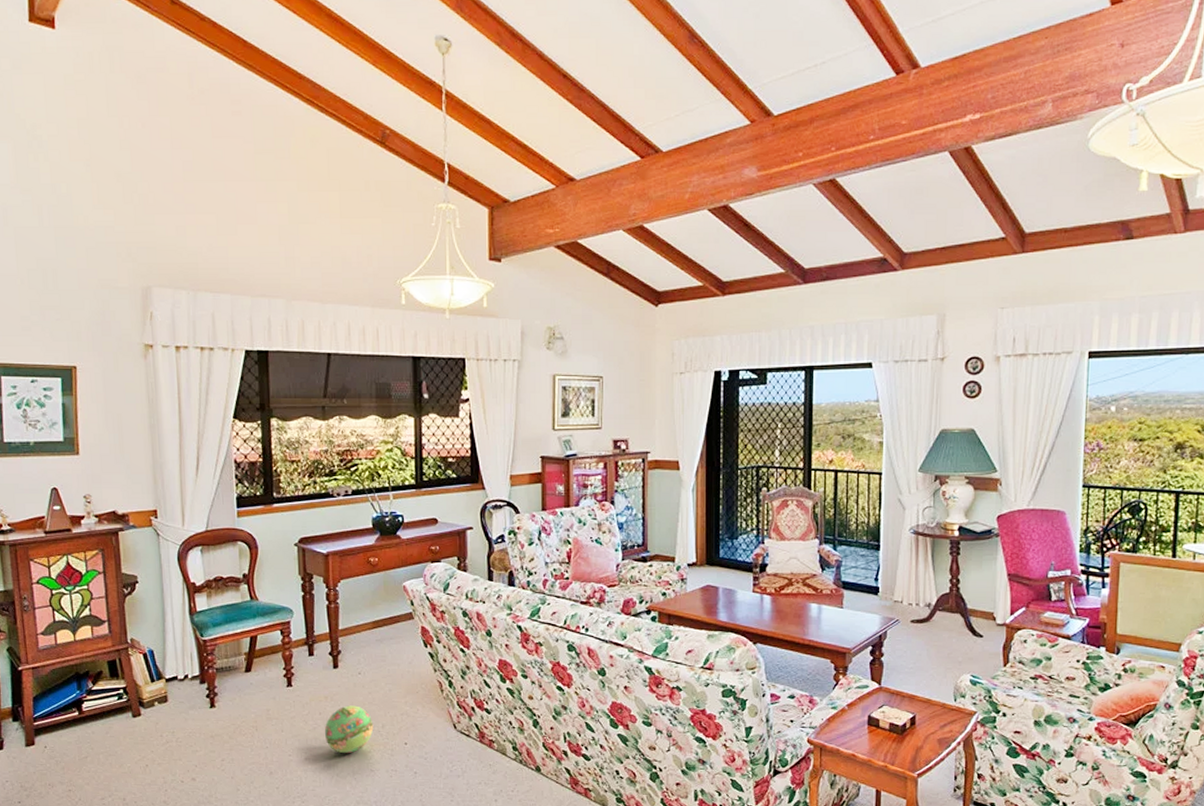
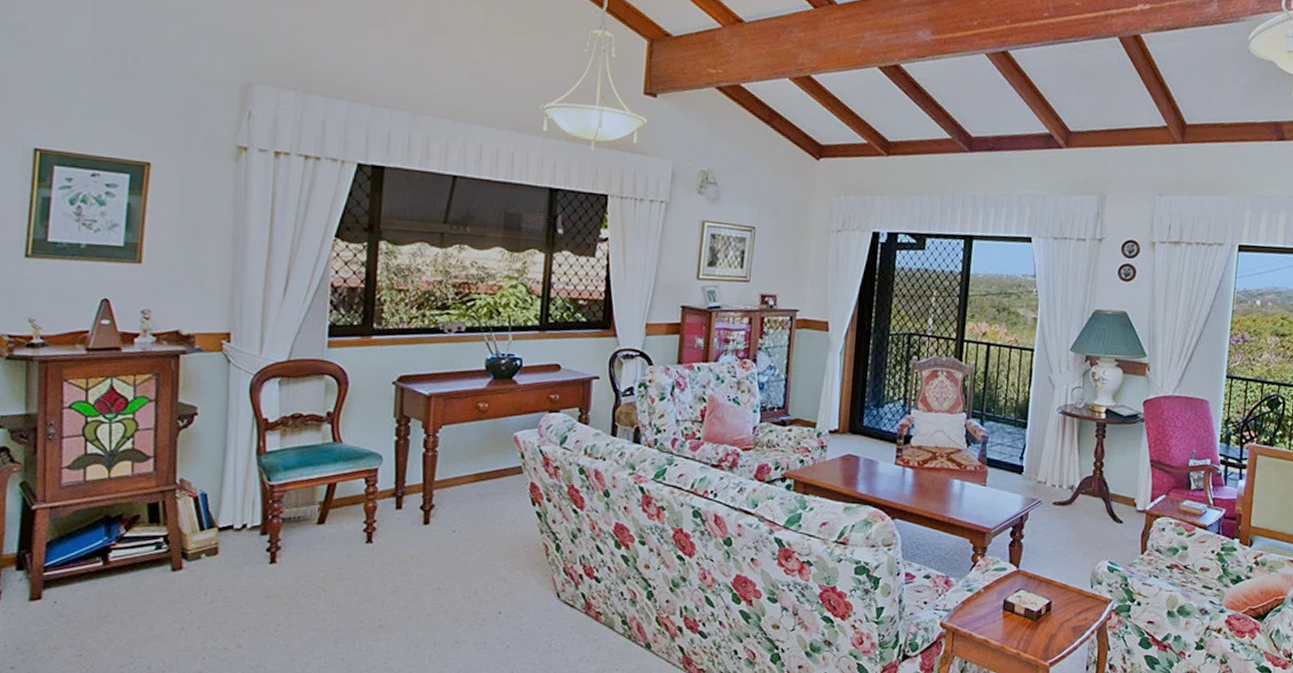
ball: present [324,705,374,754] -> none [405,567,464,623]

